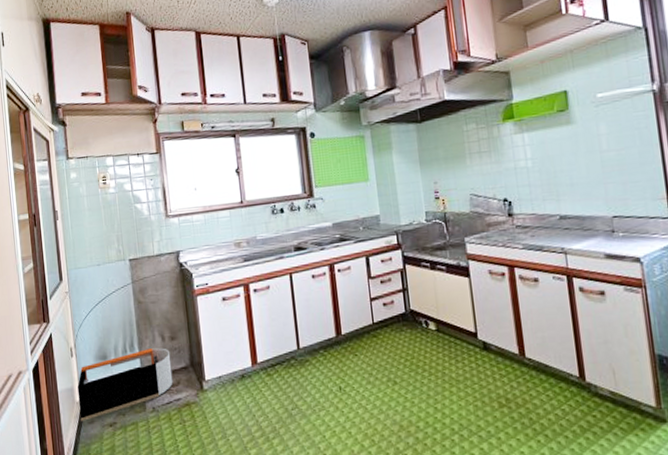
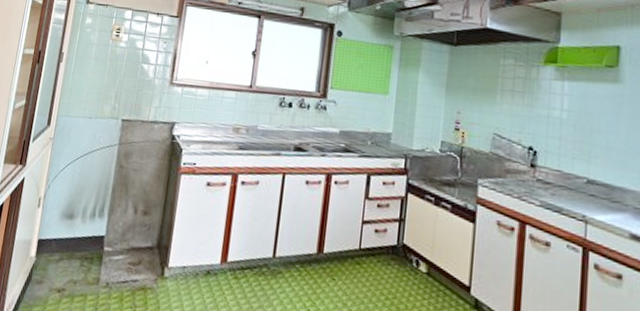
storage bin: present [77,348,173,421] -> none [29,217,139,280]

